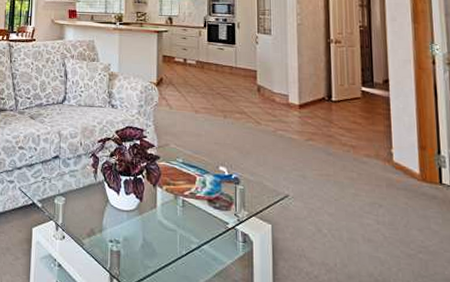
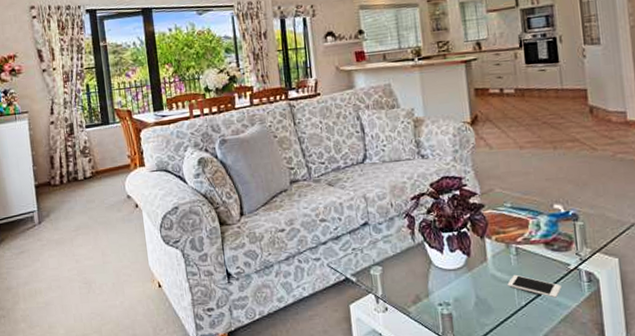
cell phone: none [172,224,219,252] -> present [507,274,561,298]

